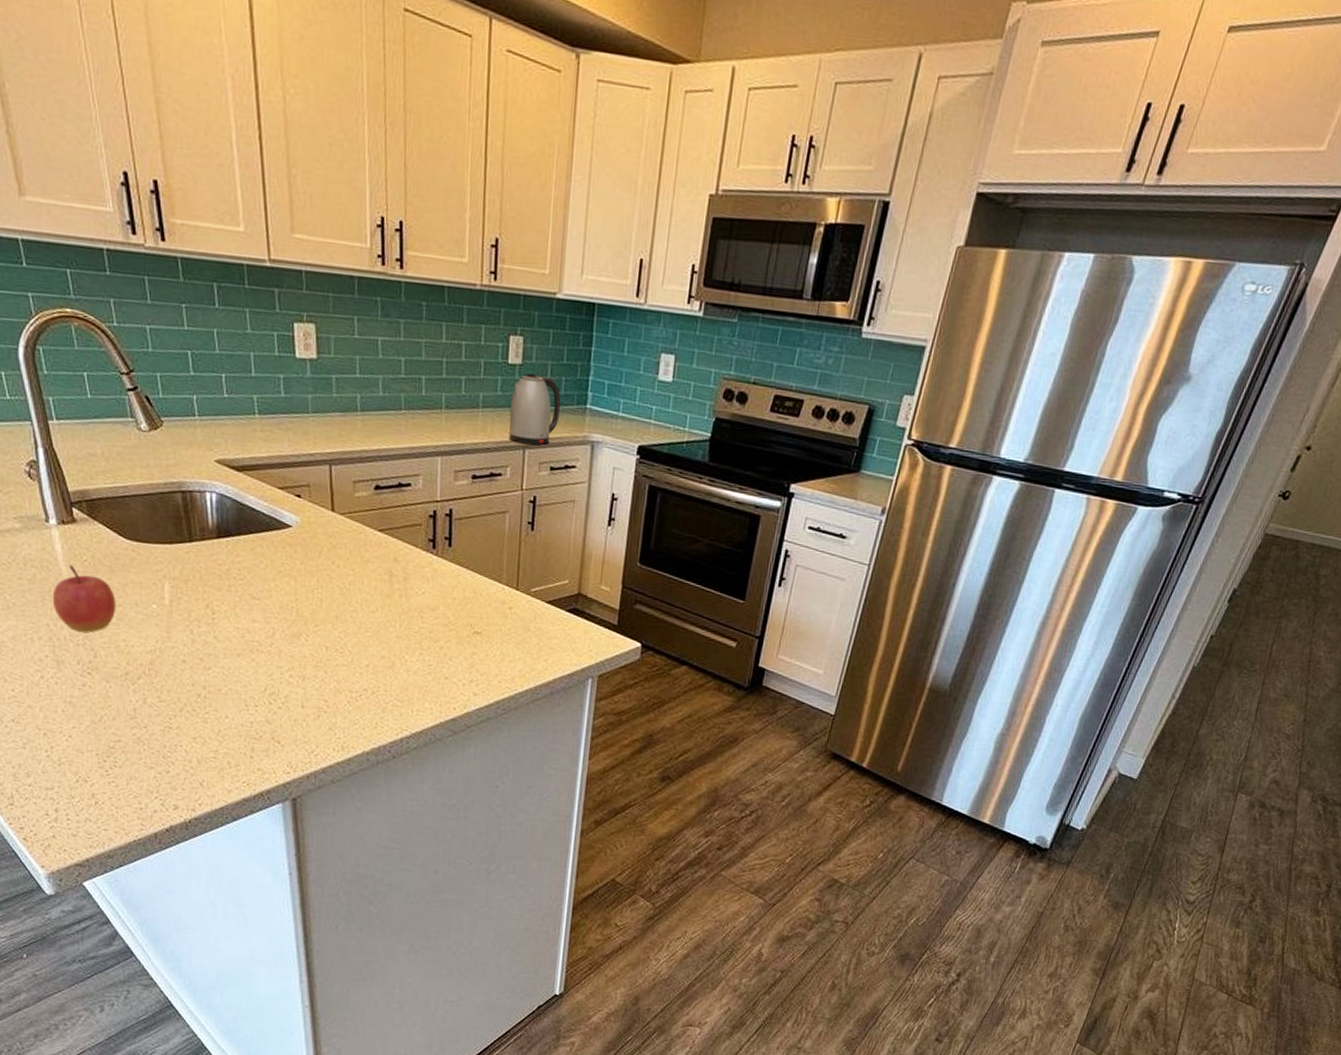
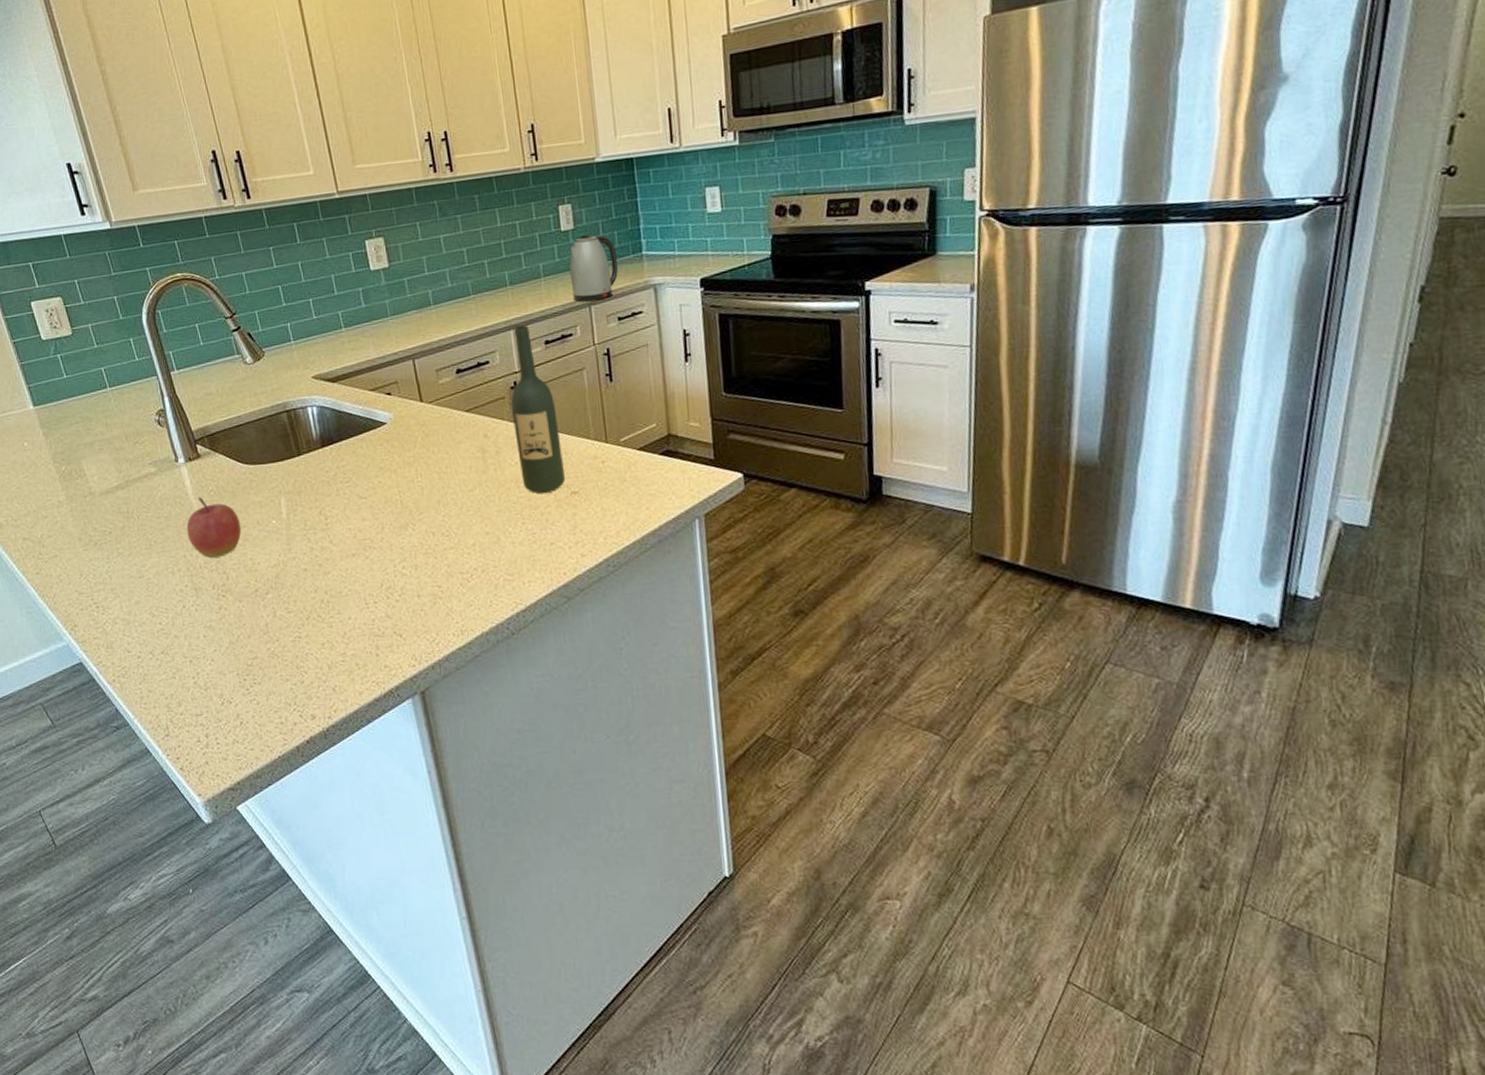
wine bottle: none [426,453,473,628] -> present [511,325,565,493]

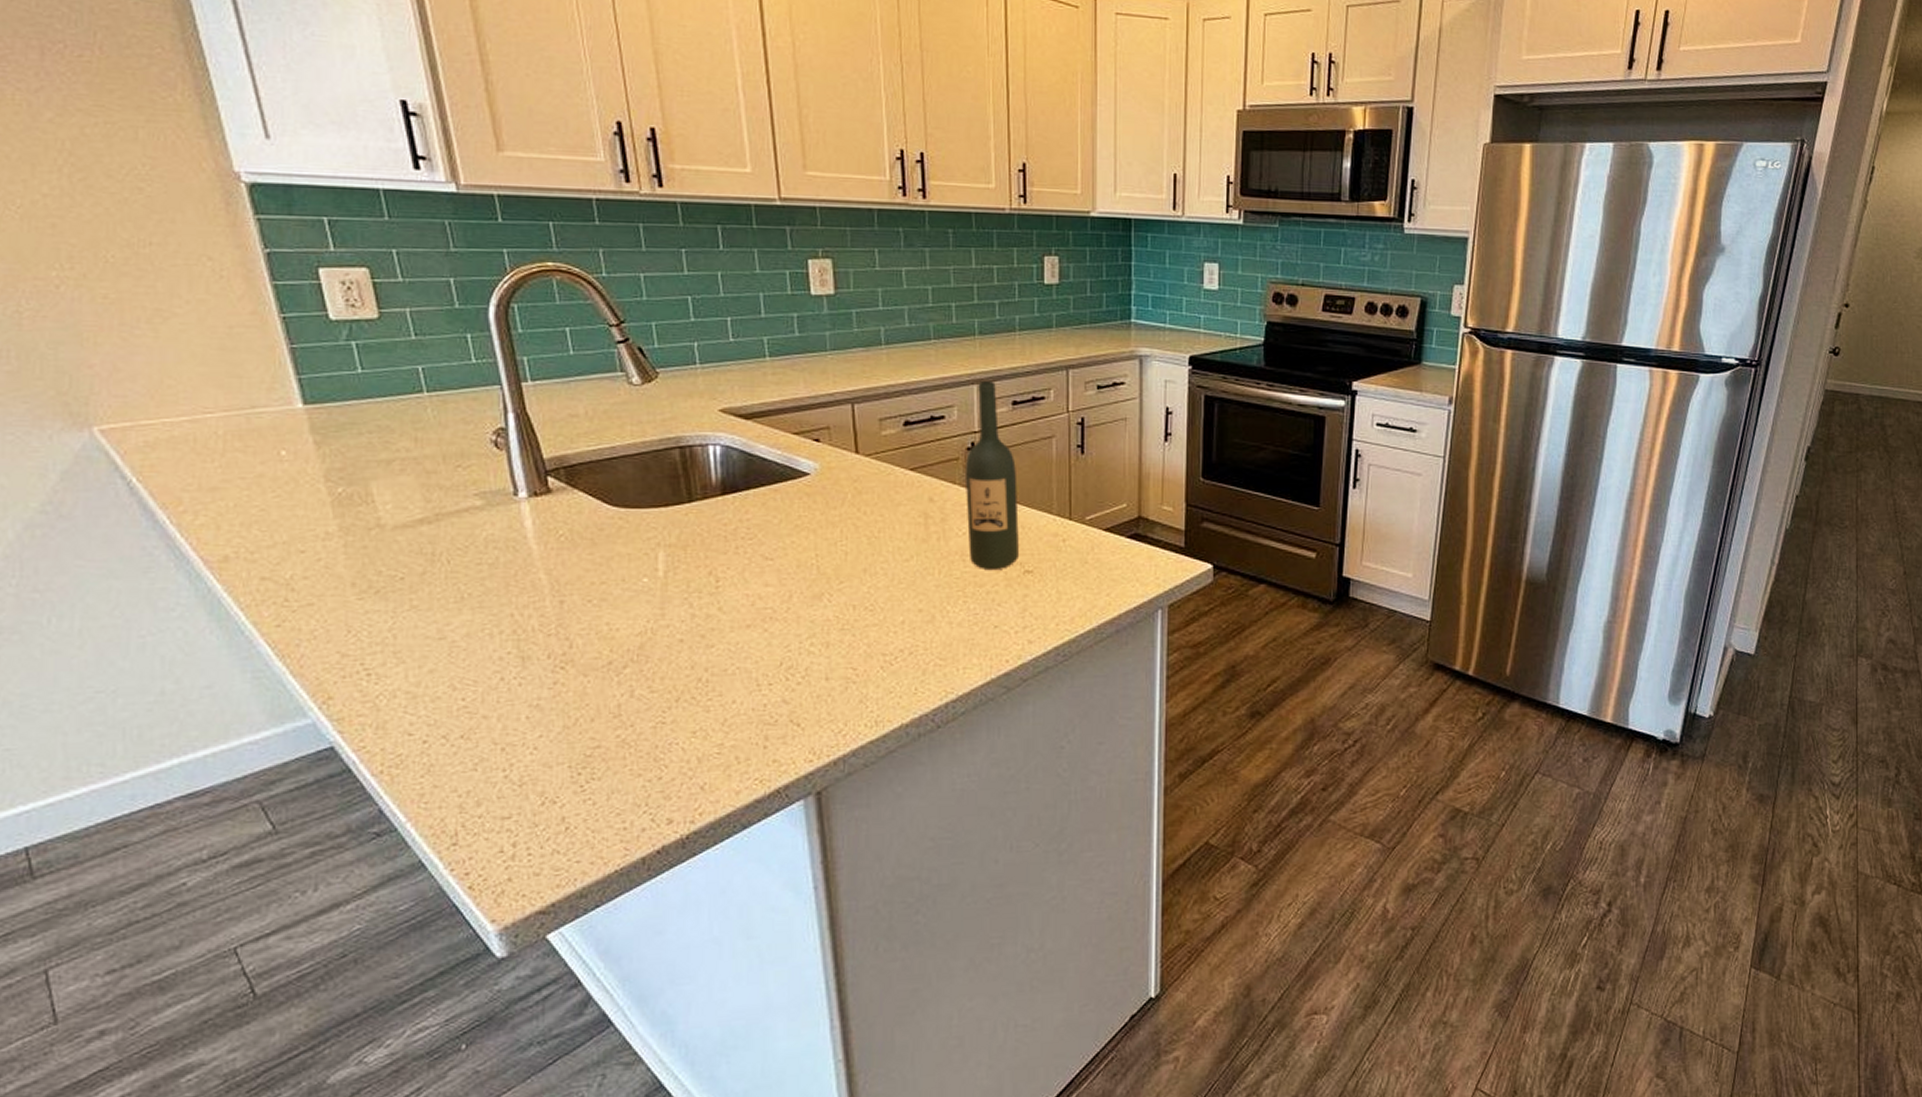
apple: present [186,497,242,558] -> none [518,542,599,619]
kettle: present [569,234,619,302] -> none [1049,292,1104,365]

